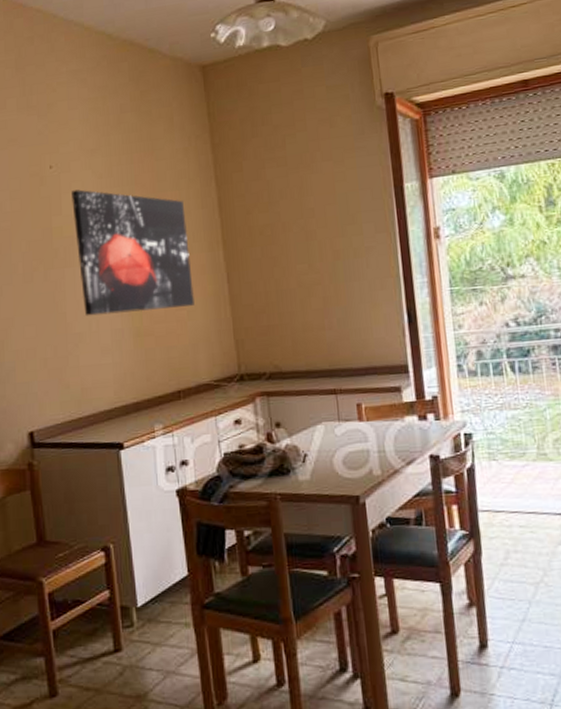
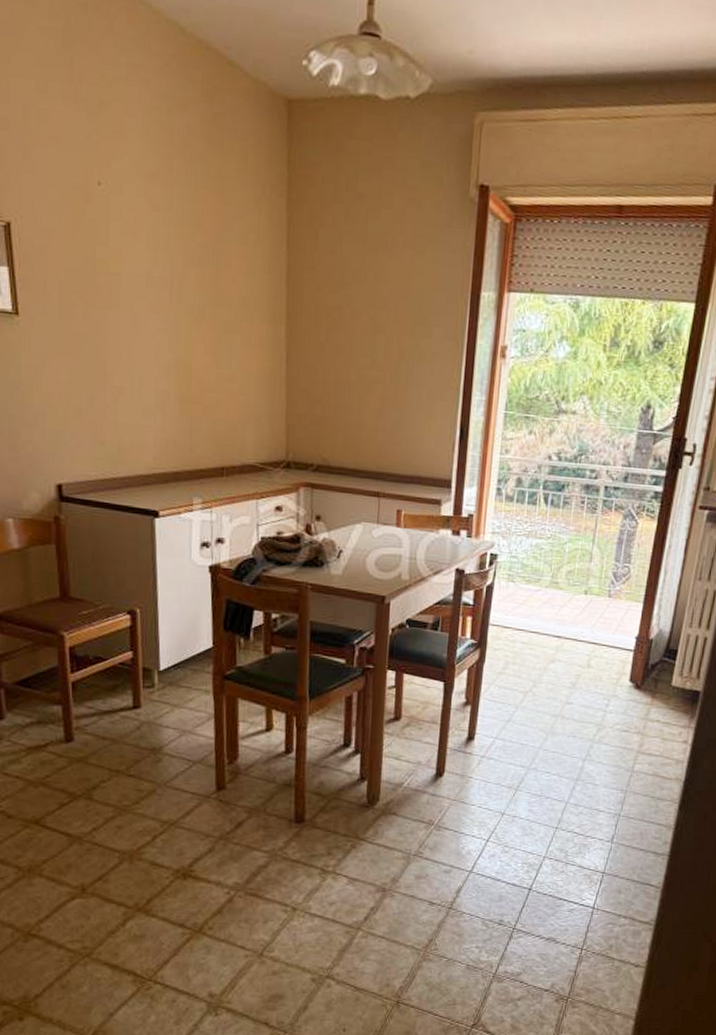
wall art: present [71,189,194,316] -> none [122,218,250,380]

